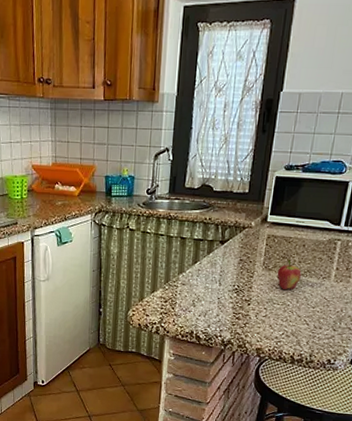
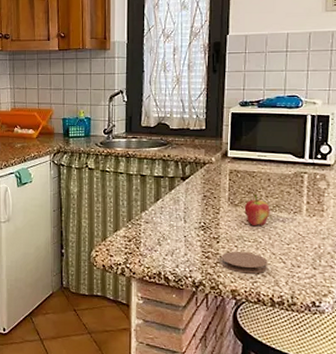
coaster: none [250,313,293,334] -> present [221,251,268,274]

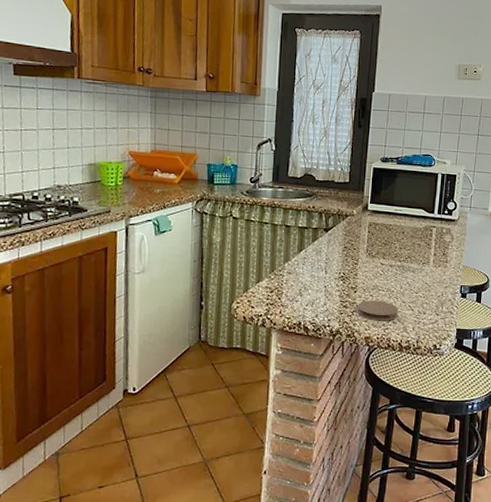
fruit: present [244,192,270,227] -> none [380,244,403,277]

